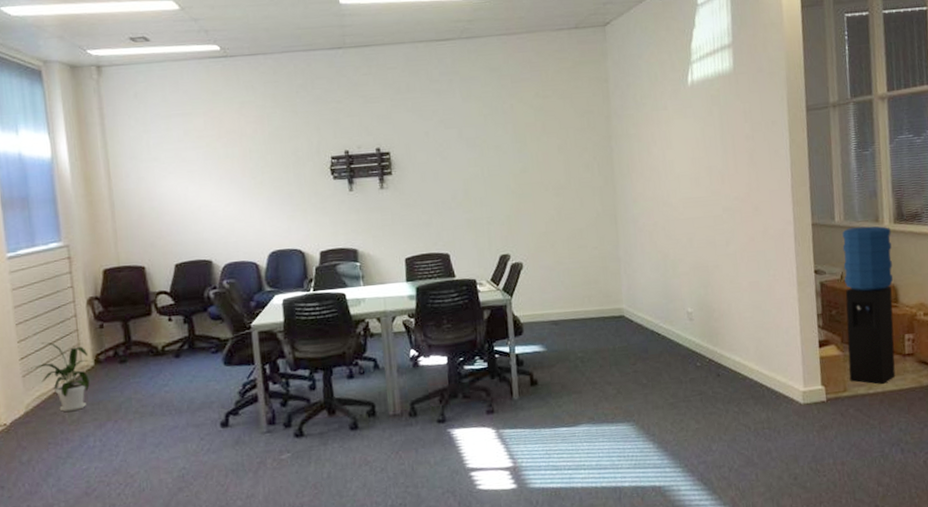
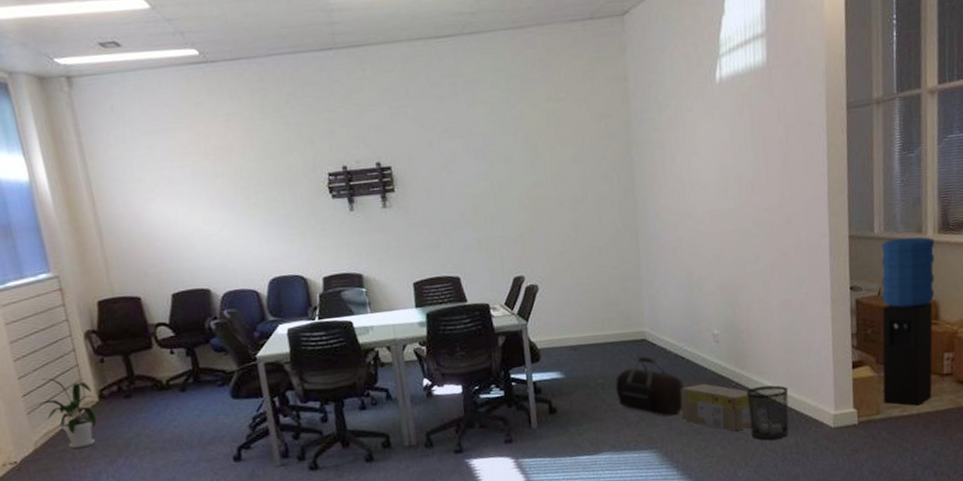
duffel bag: none [594,332,660,389] -> present [615,356,685,415]
cardboard box: none [656,359,731,406] -> present [680,383,758,431]
waste bin: none [719,361,761,415] -> present [746,385,789,441]

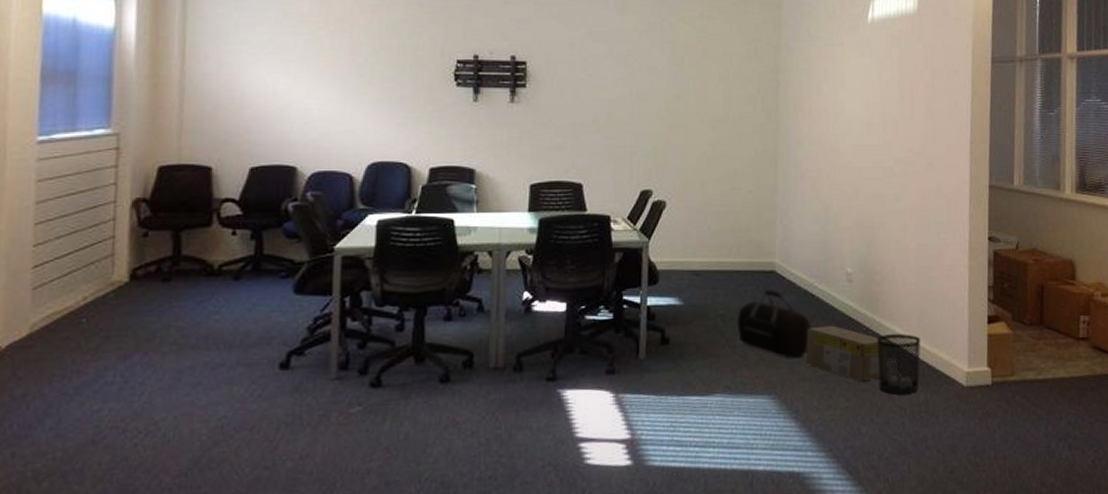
house plant: present [28,378,97,449] -> none [36,248,123,336]
water cooler: present [881,236,935,406] -> none [1018,193,1072,370]

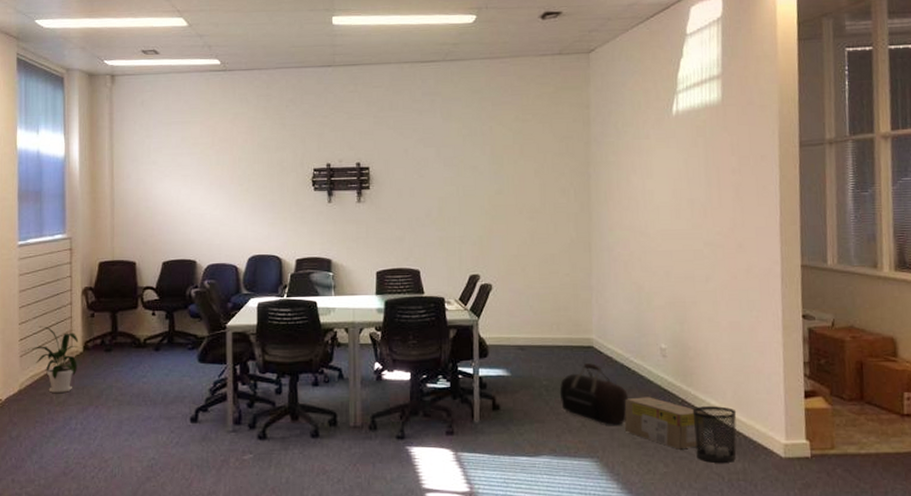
house plant: none [36,248,123,336] -> present [22,326,79,393]

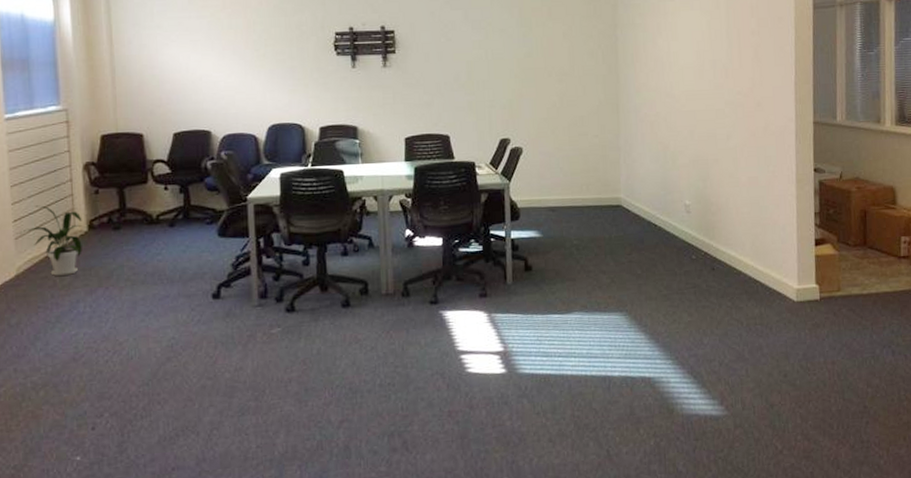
duffel bag: present [559,363,629,425] -> none [589,222,656,280]
cardboard box: present [624,397,705,450] -> none [651,251,725,299]
waste bin: present [692,406,737,463] -> none [714,257,755,310]

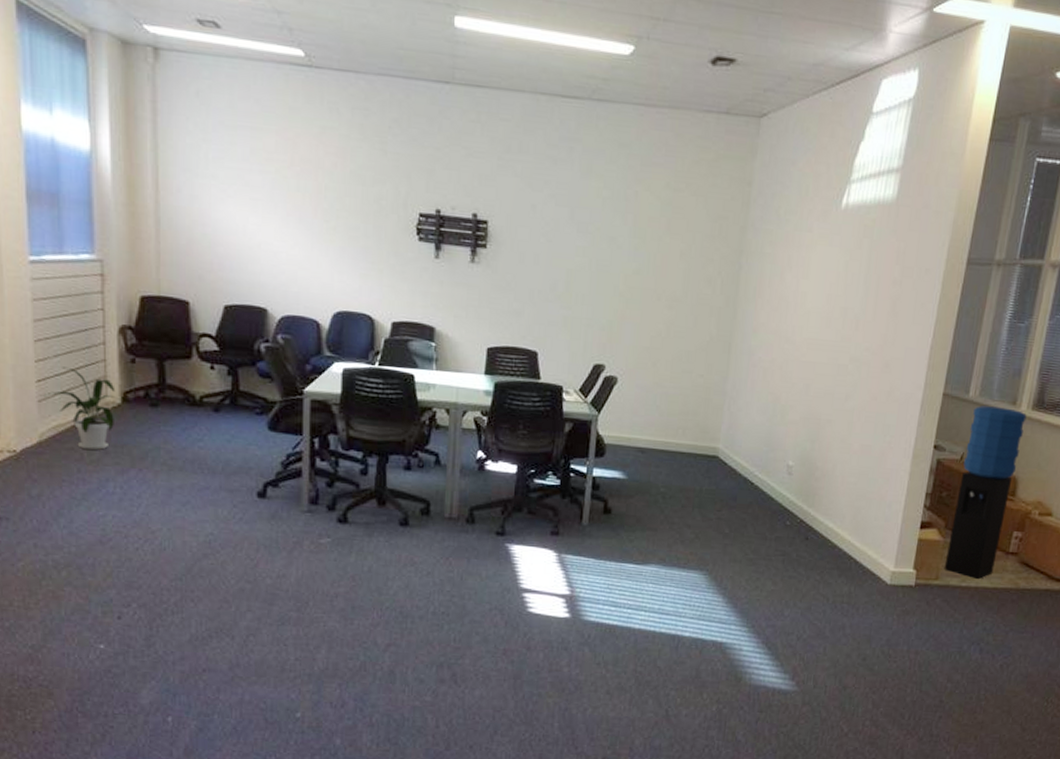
water cooler: none [843,126,892,285] -> present [944,406,1027,579]

